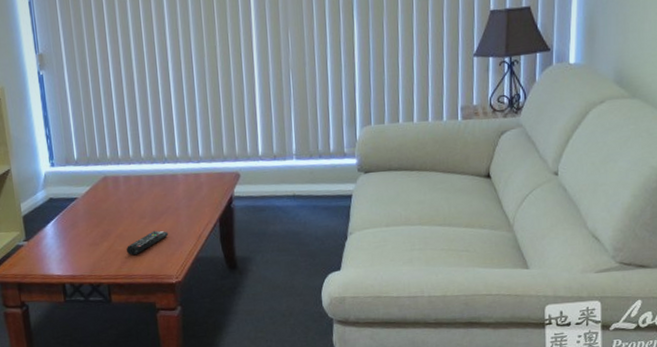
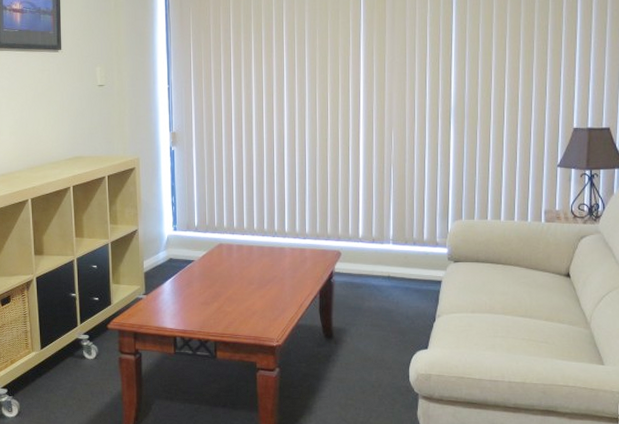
remote control: present [127,230,169,256] -> none [234,296,273,317]

